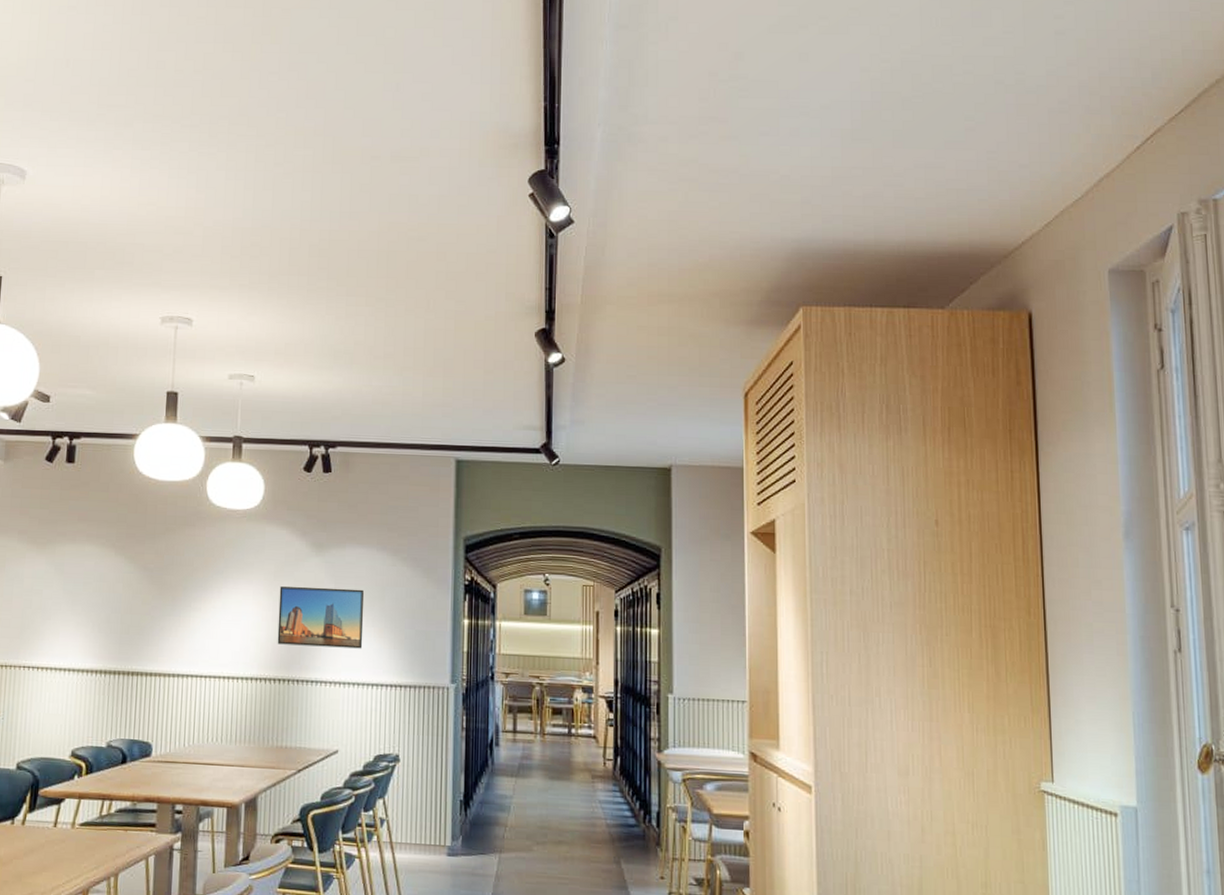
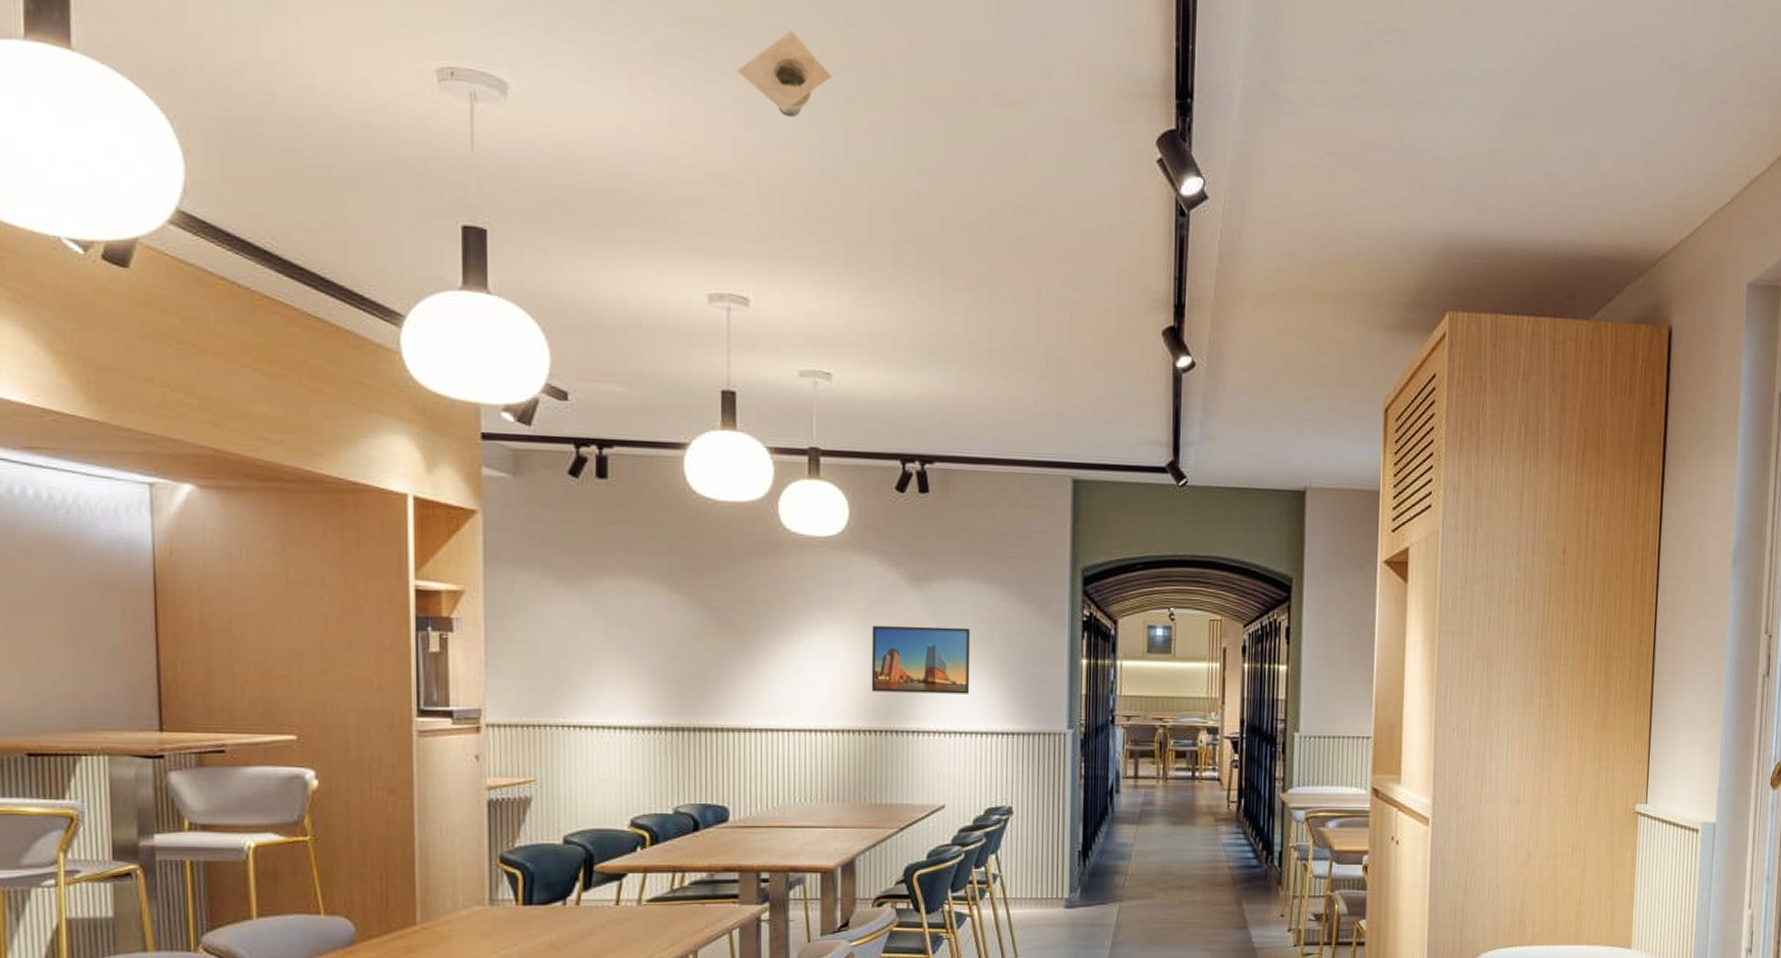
recessed light: none [192,118,265,181] -> present [736,31,832,118]

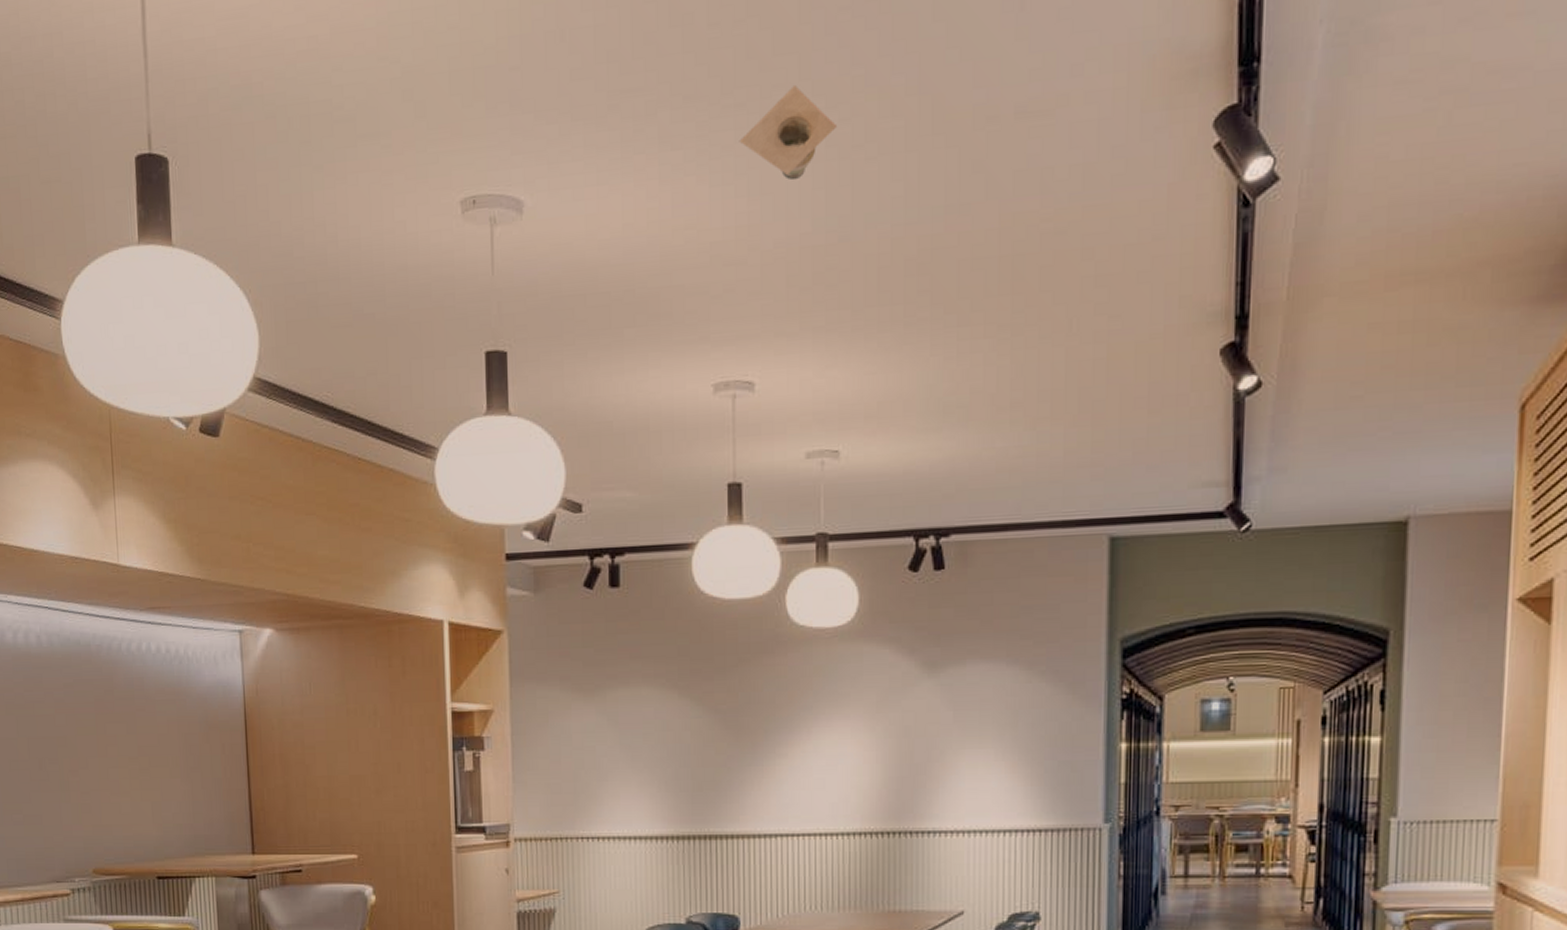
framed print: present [871,625,971,694] -> none [883,715,992,791]

